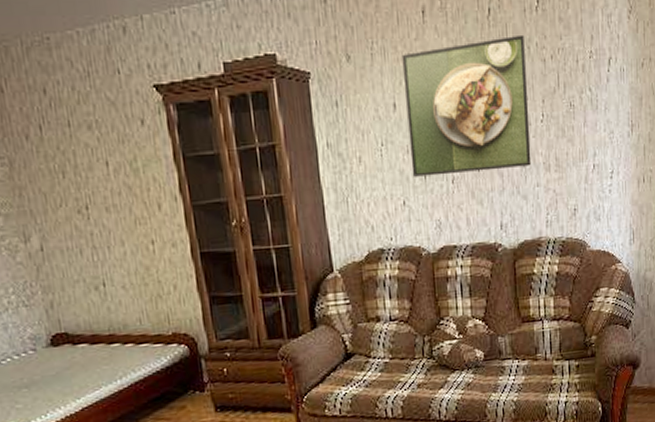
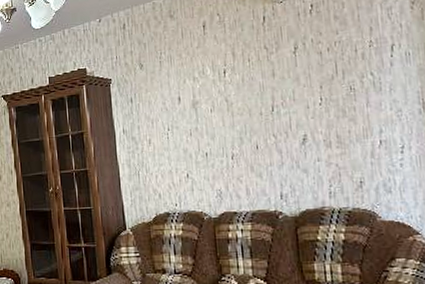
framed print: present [401,34,532,177] -> none [185,34,311,154]

